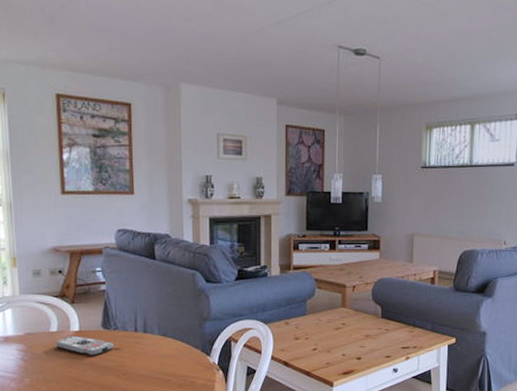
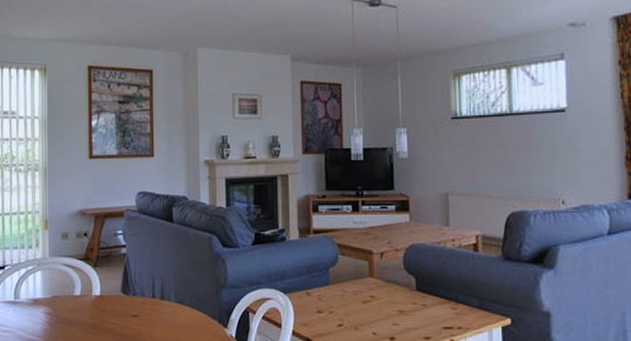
remote control: present [55,335,113,356] -> none [78,300,132,323]

